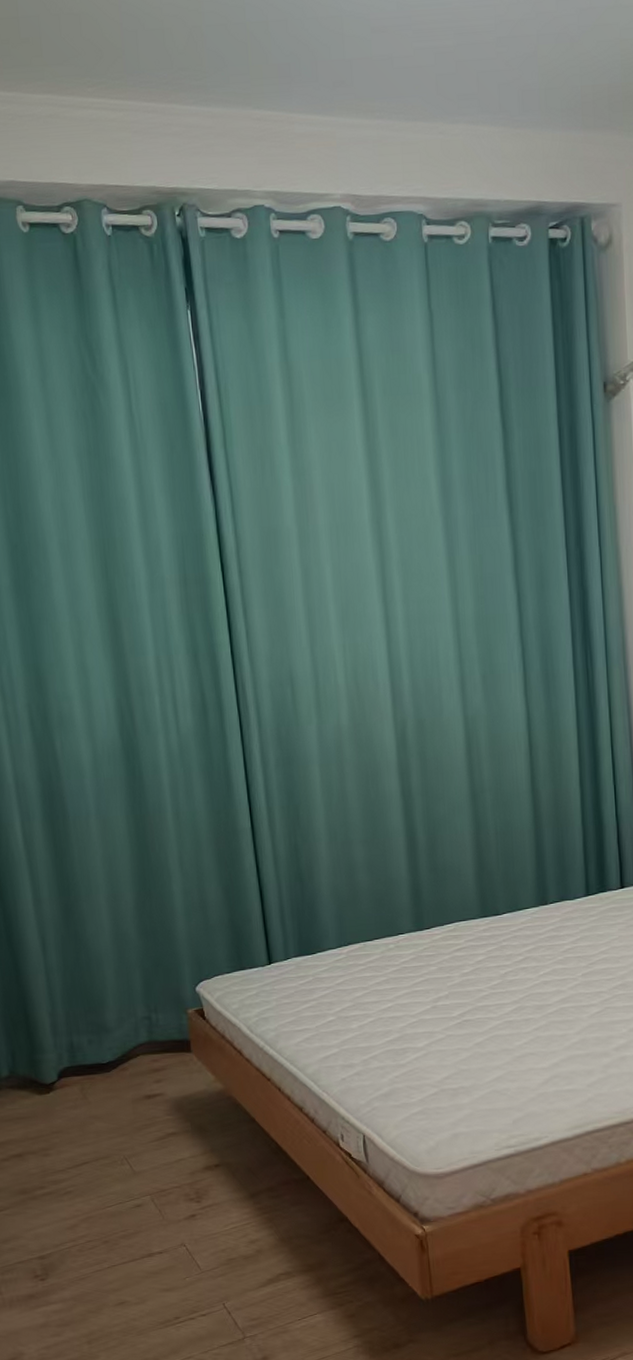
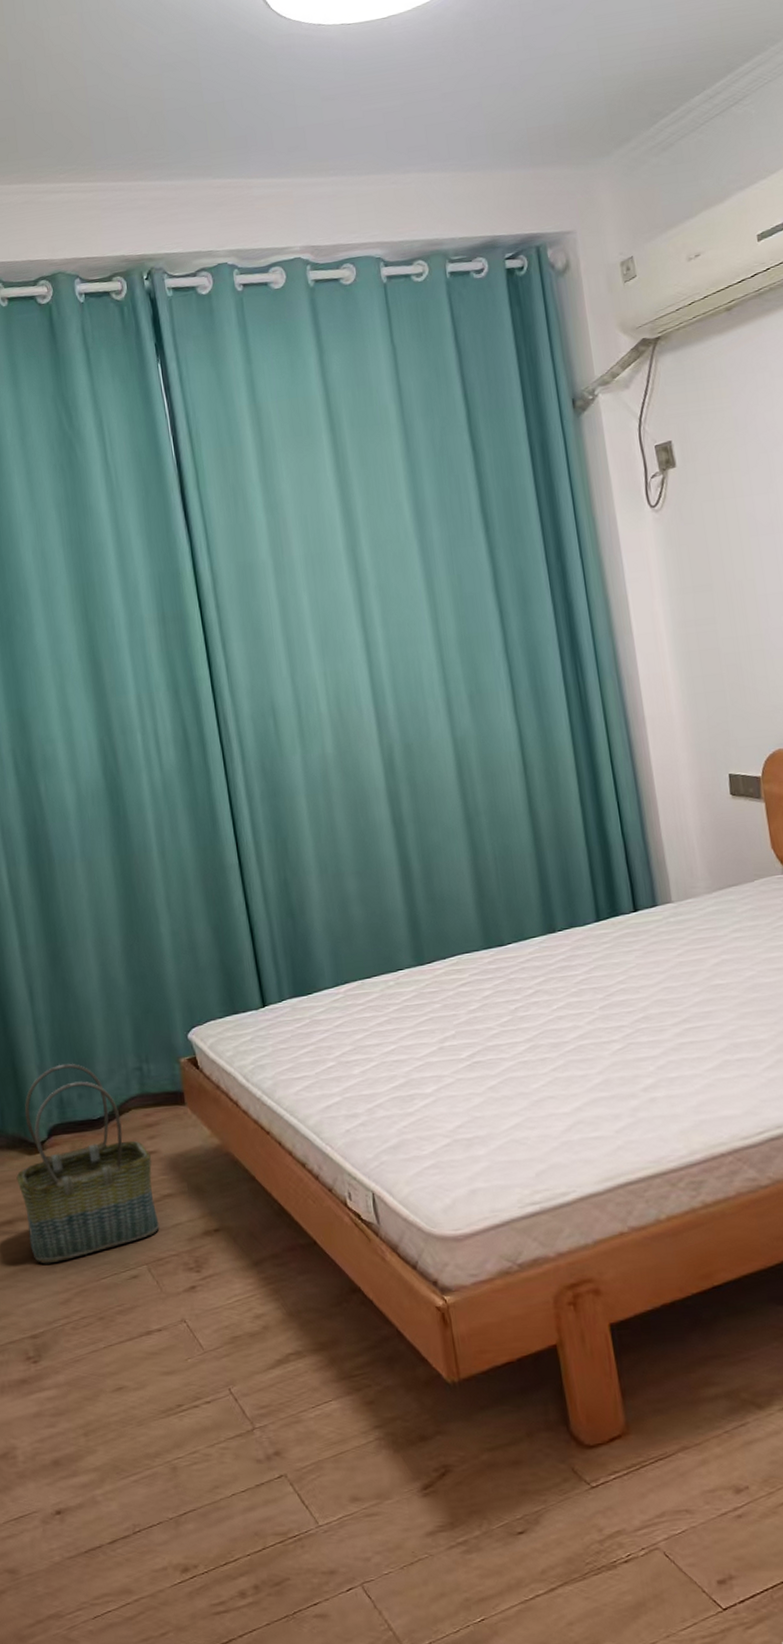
basket: none [27,1011,163,1194] -> present [16,1063,159,1264]

